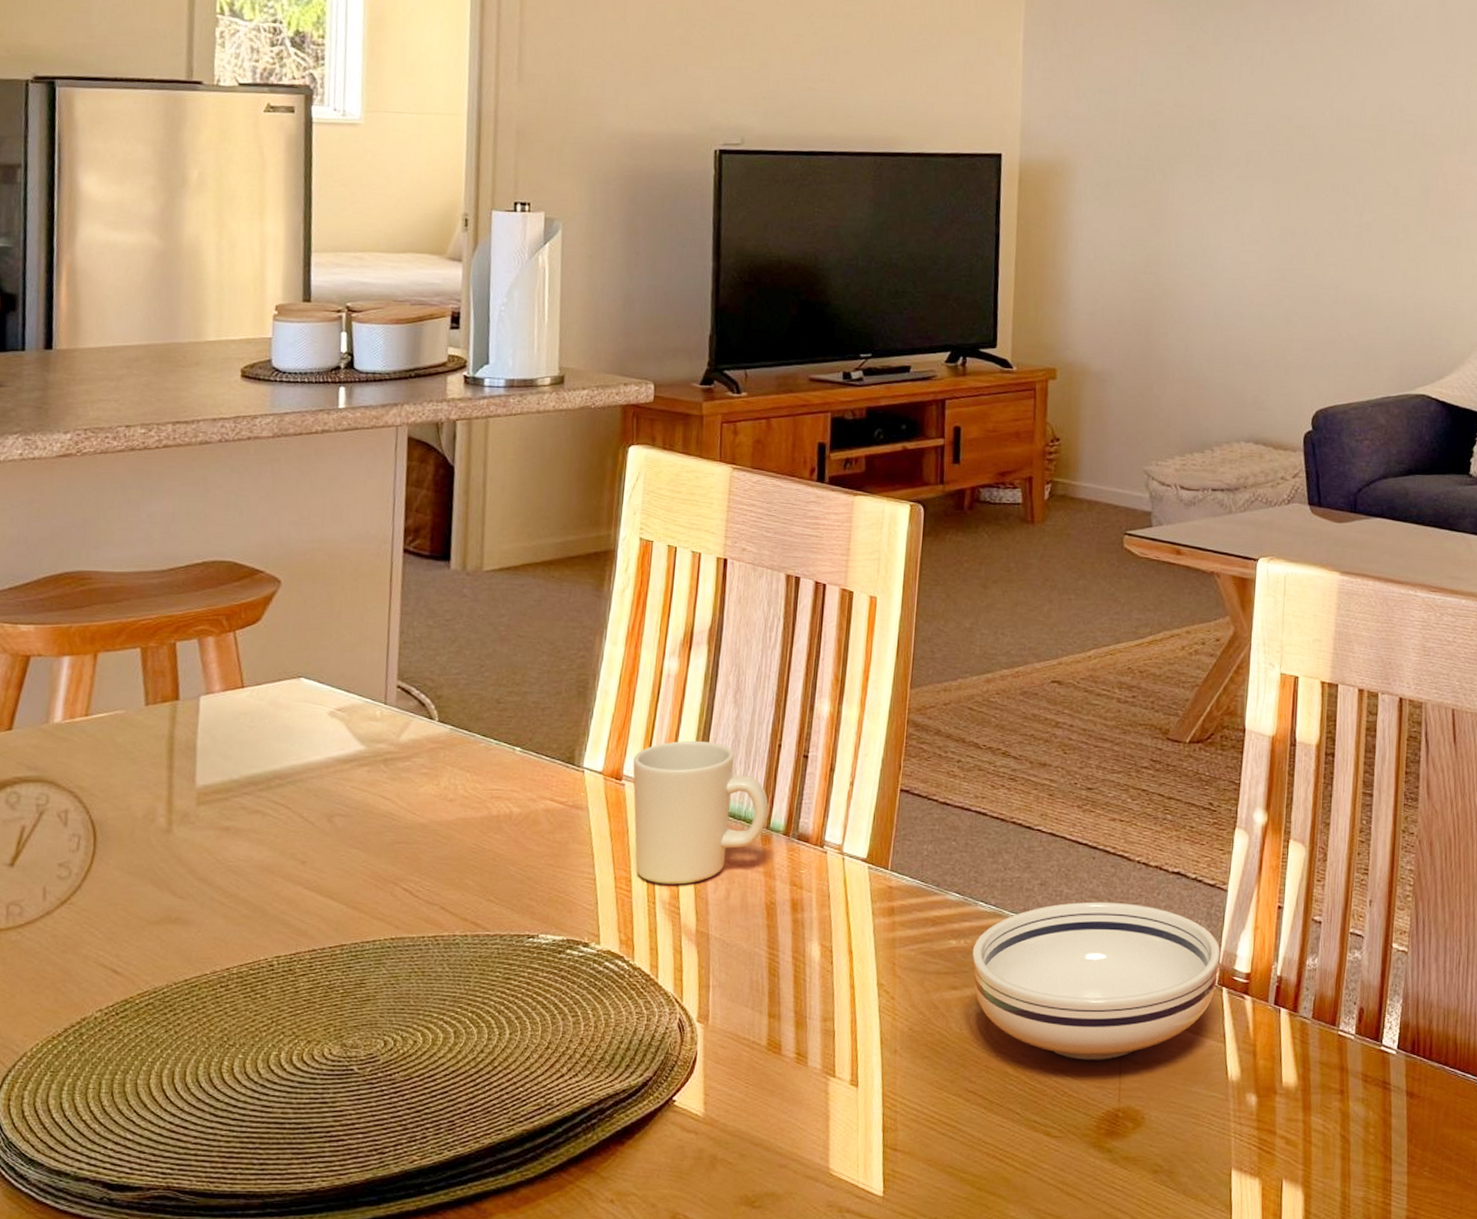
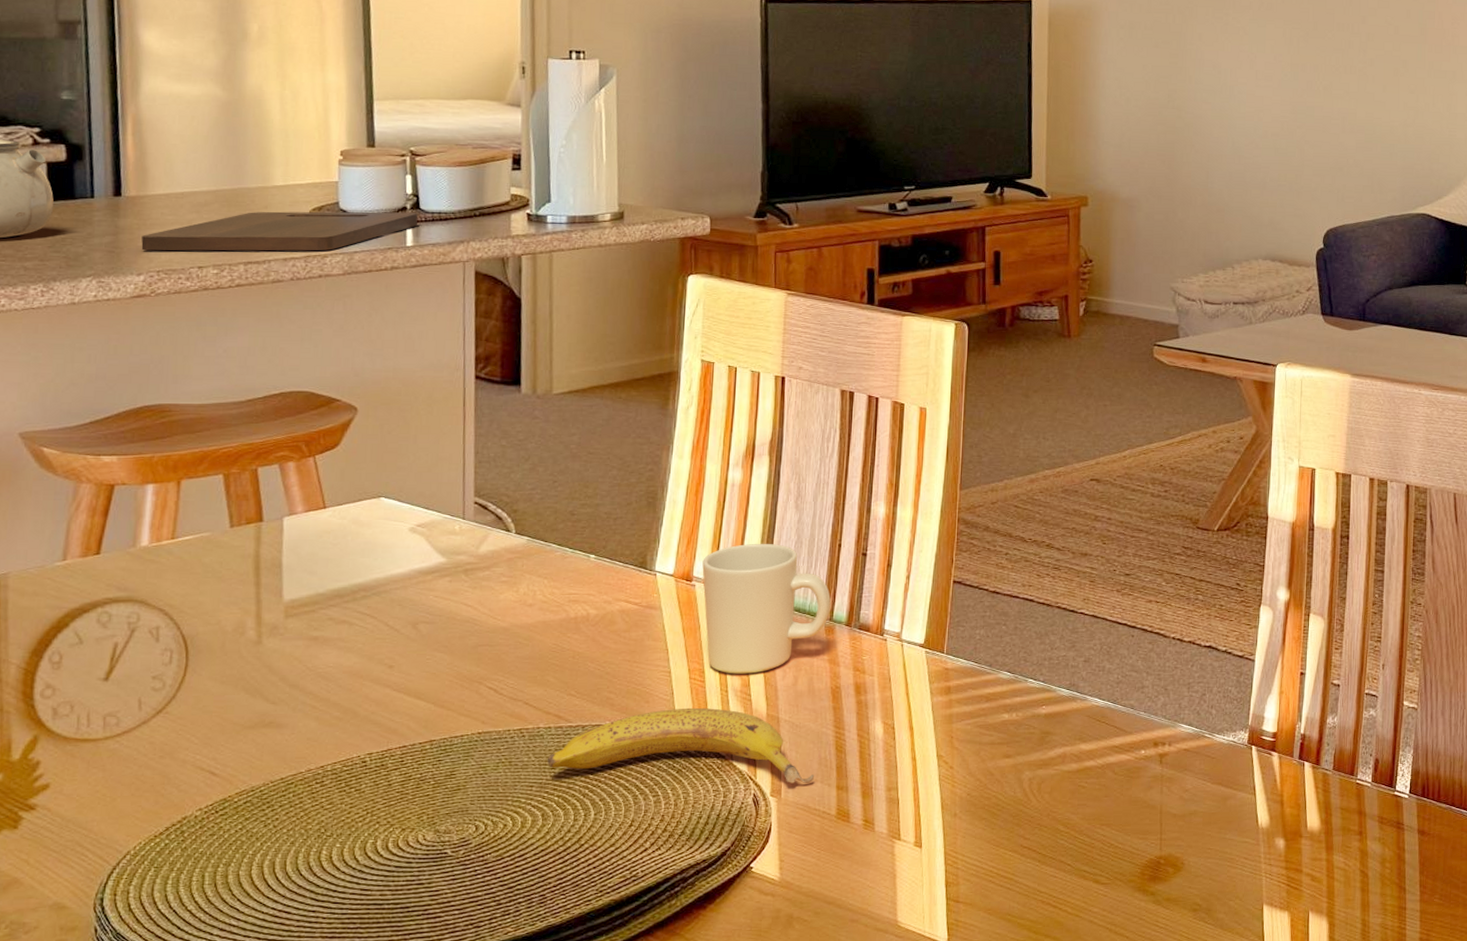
cutting board: none [69,368,352,412] -> present [141,211,418,251]
fruit: none [461,919,745,1010] -> present [547,707,815,784]
bowl: present [972,901,1220,1060] -> none [1023,674,1249,815]

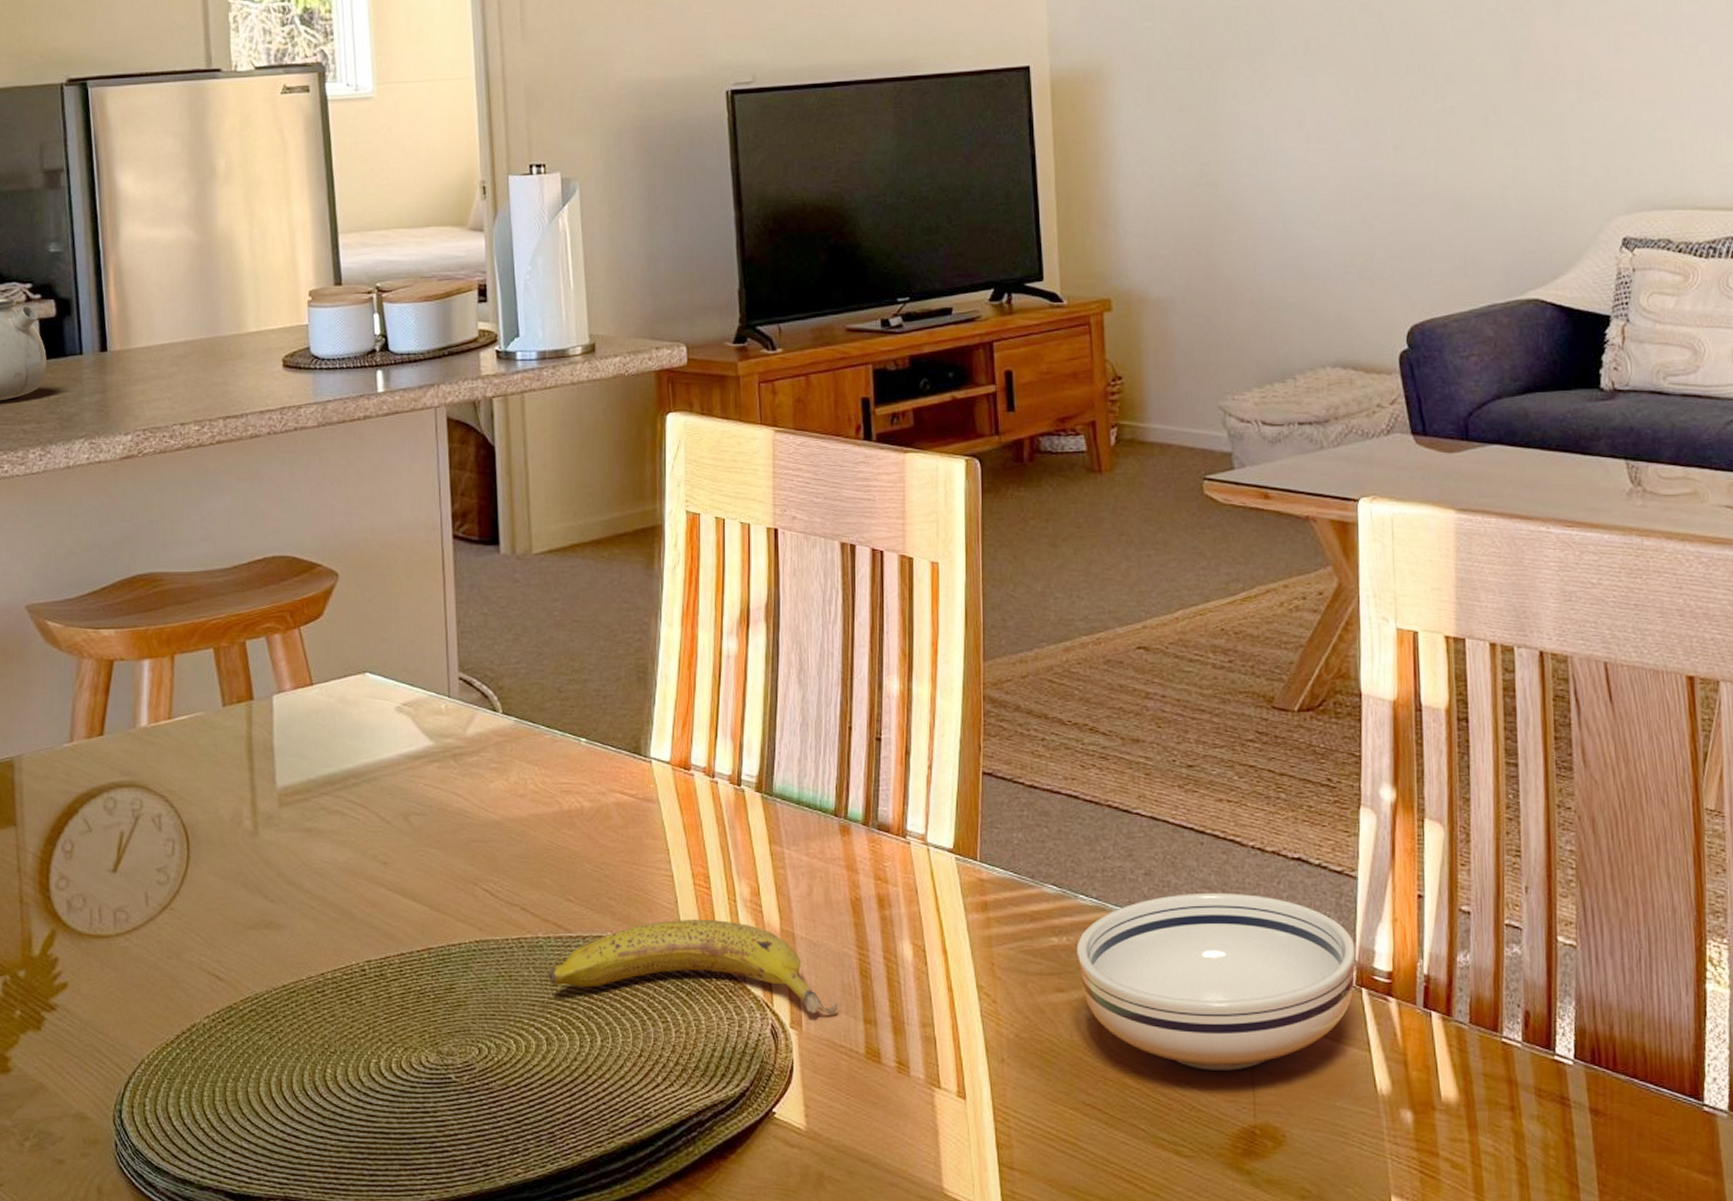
cutting board: present [141,211,418,251] -> none [127,355,388,408]
mug: present [702,543,831,674] -> none [700,725,844,880]
bowl: none [1023,674,1249,815] -> present [1076,892,1356,1071]

